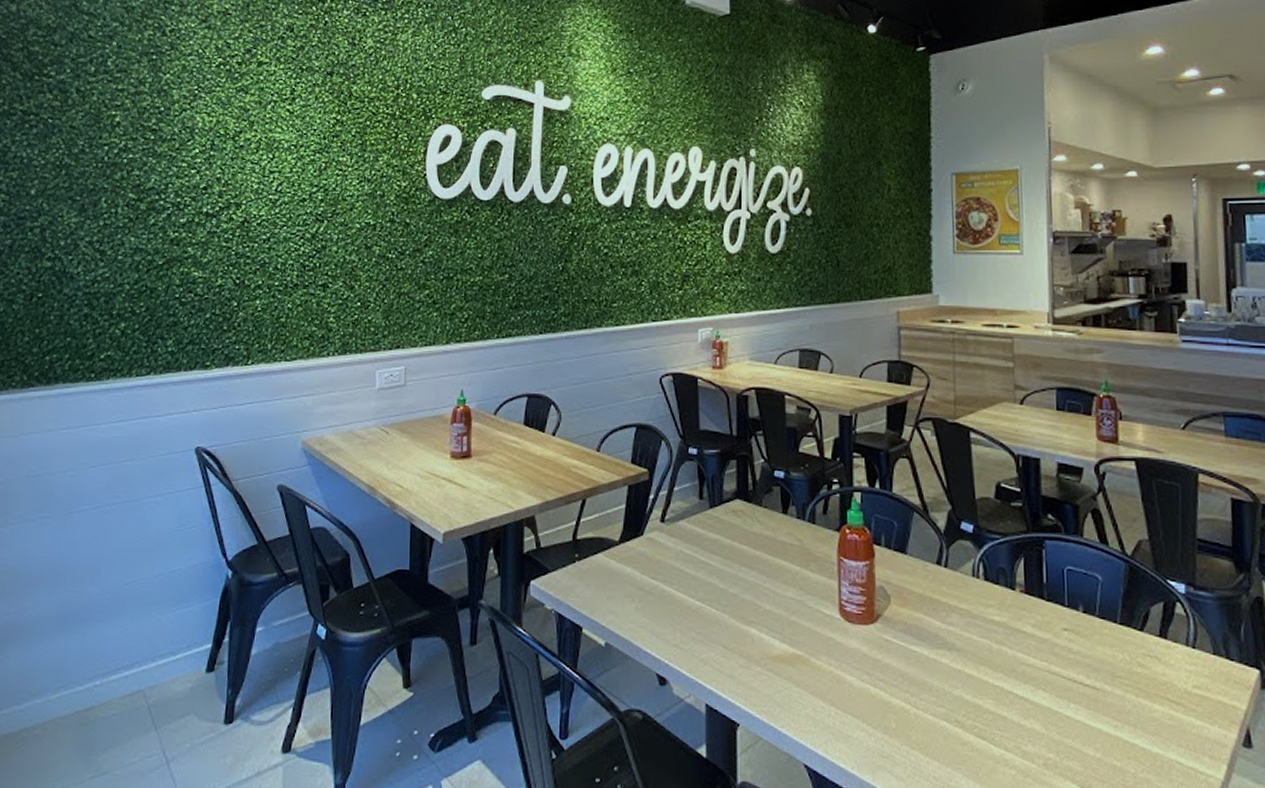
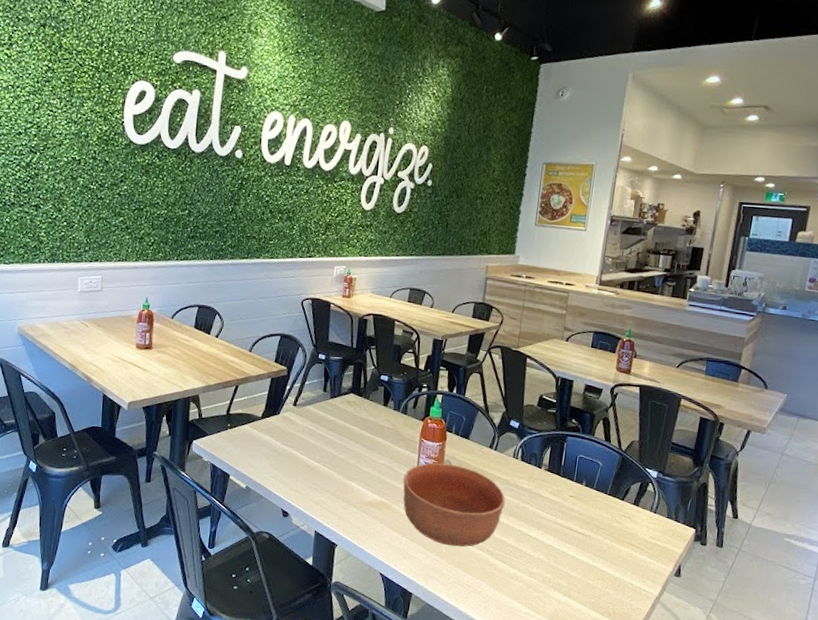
bowl: none [822,591,971,718] -> present [403,463,505,547]

